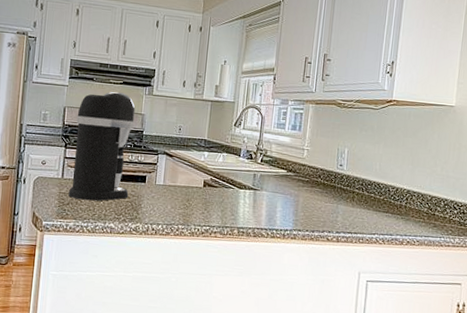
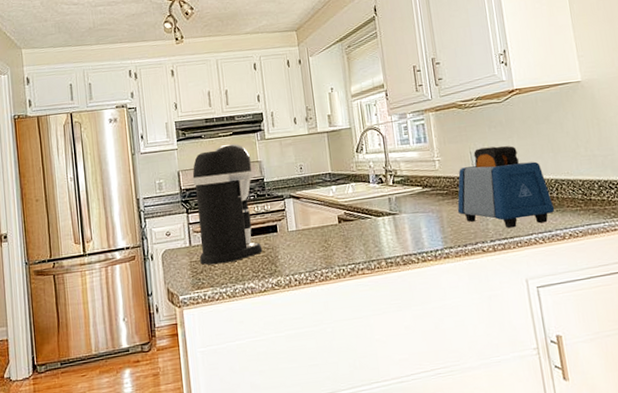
toaster: none [313,147,401,227] -> present [457,146,555,229]

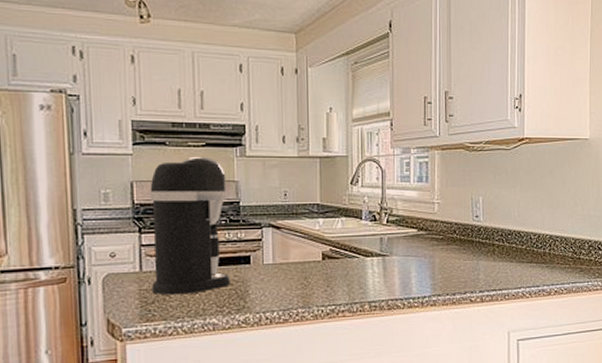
toaster: present [457,146,555,229] -> none [450,195,545,280]

